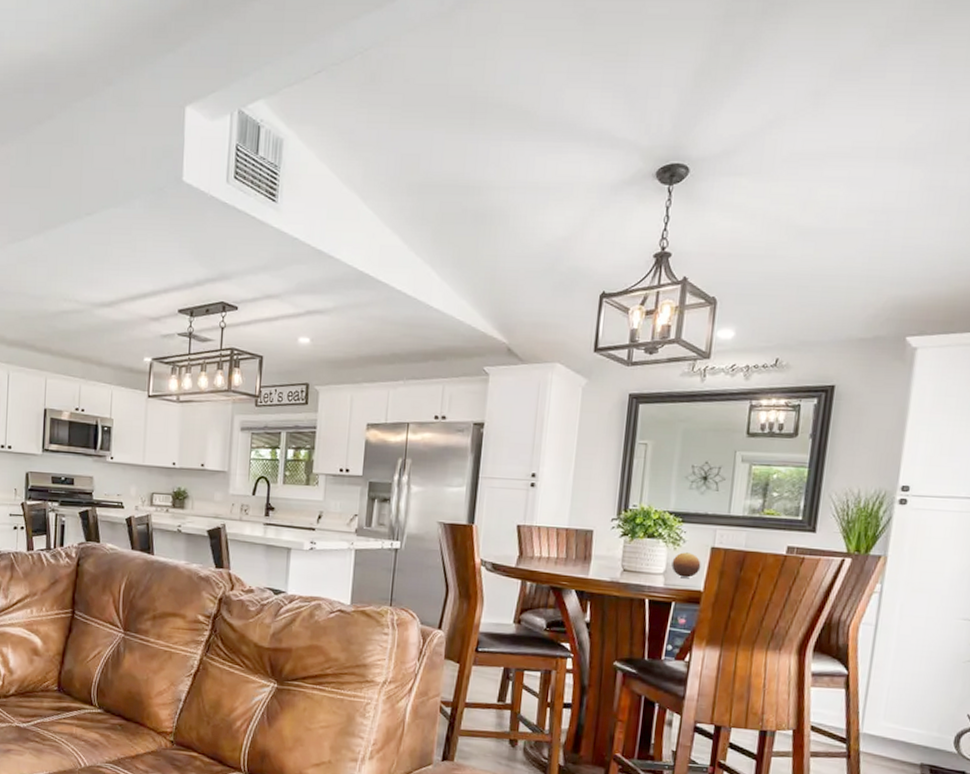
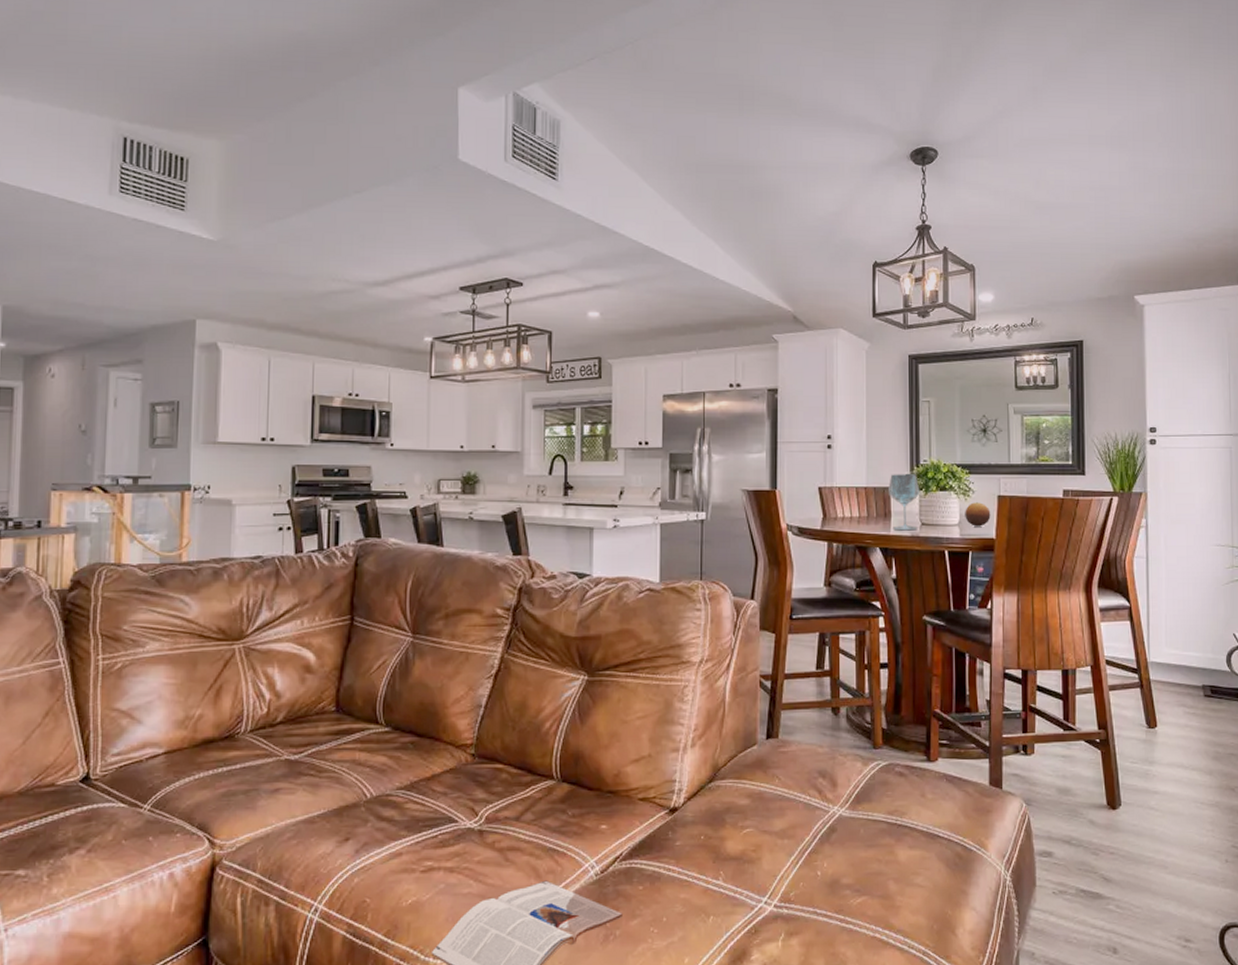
wine glass: none [590,517,626,575] -> present [887,474,920,530]

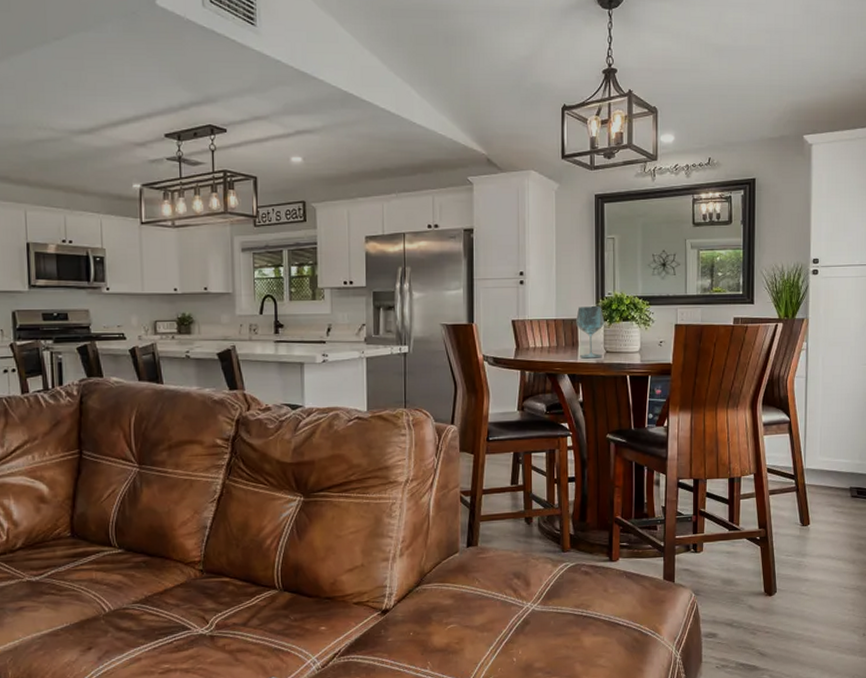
fruit: present [965,502,991,527] -> none [645,331,668,353]

